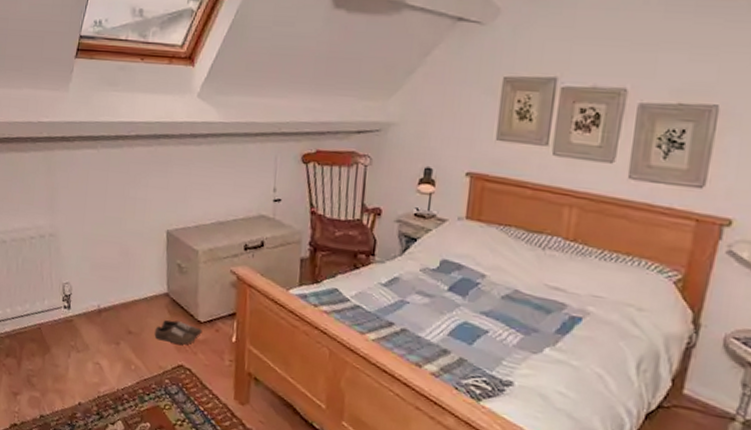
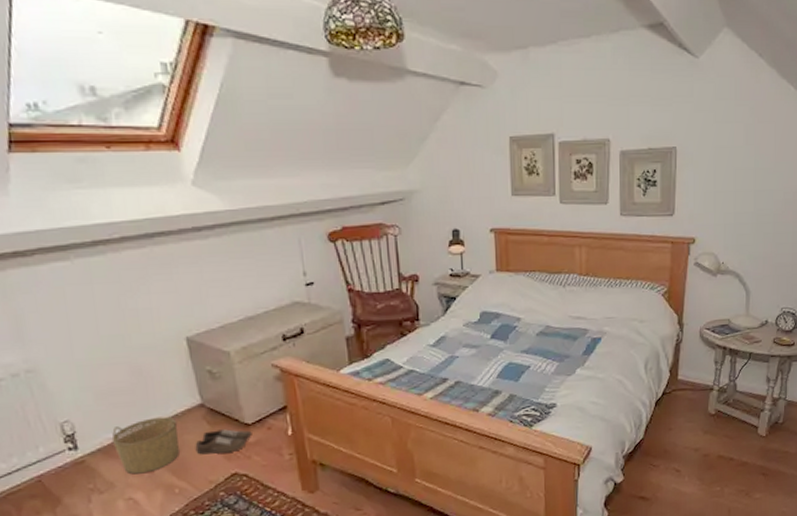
basket: none [95,296,146,345] -> present [111,416,179,475]

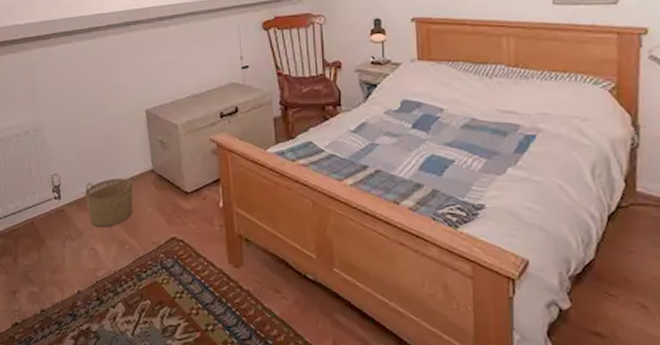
shoe: present [195,429,252,455] -> none [145,195,190,217]

